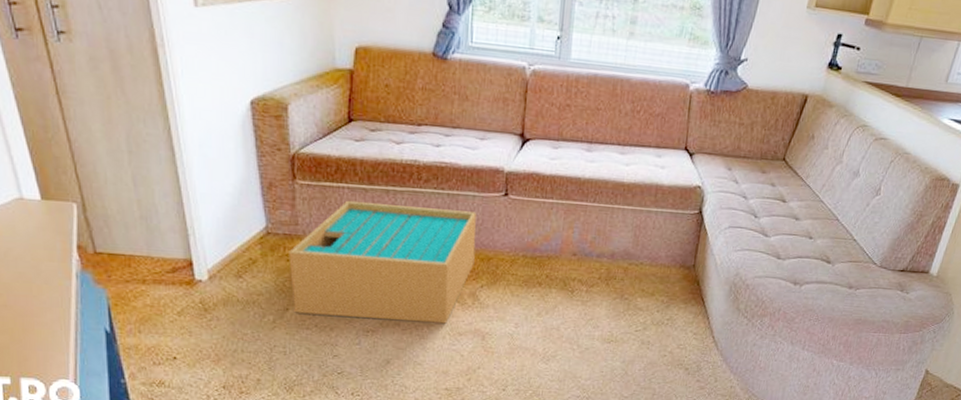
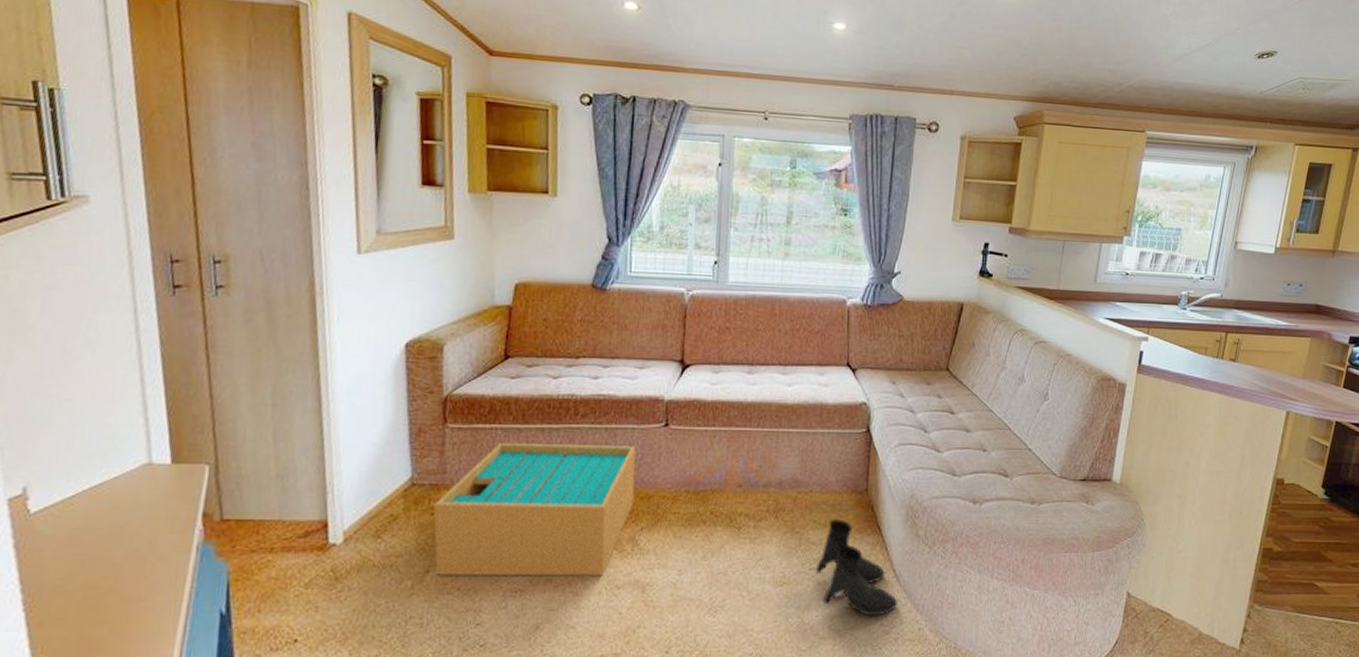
boots: none [640,289,715,374] -> present [815,519,898,617]

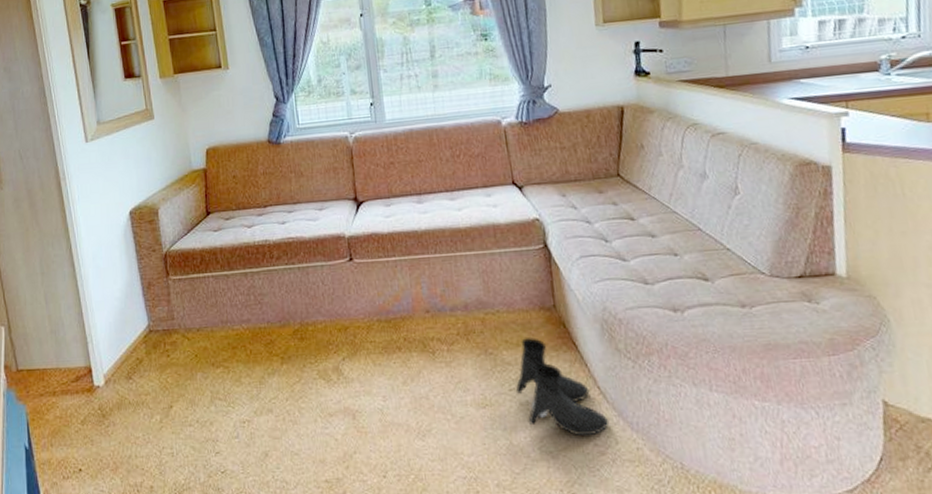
cardboard box: present [433,442,636,576] -> none [168,282,333,410]

